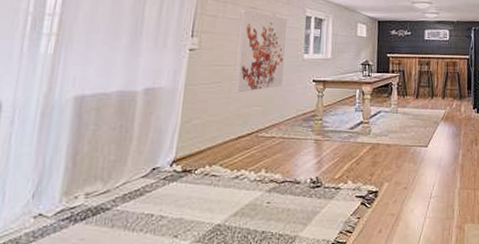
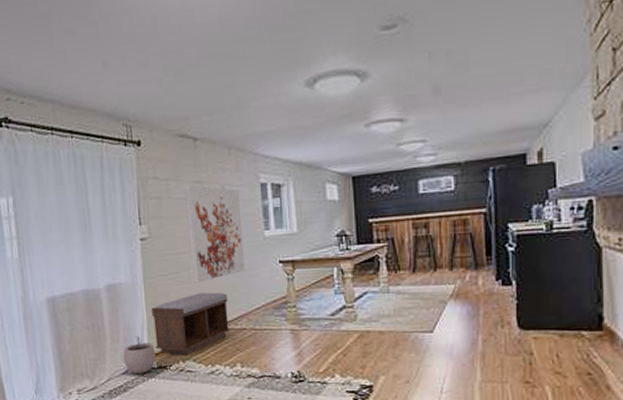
plant pot: none [146,139,183,178] -> present [123,336,156,374]
bench: none [183,102,264,160] -> present [151,292,231,356]

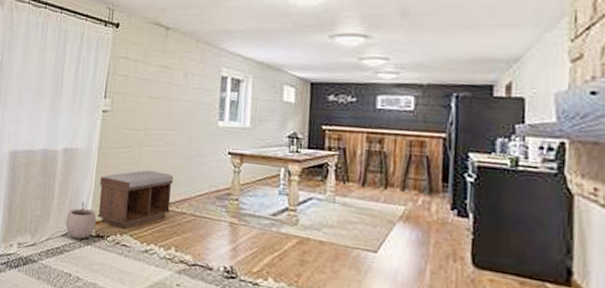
wall art: present [185,185,245,283] -> none [144,68,200,161]

